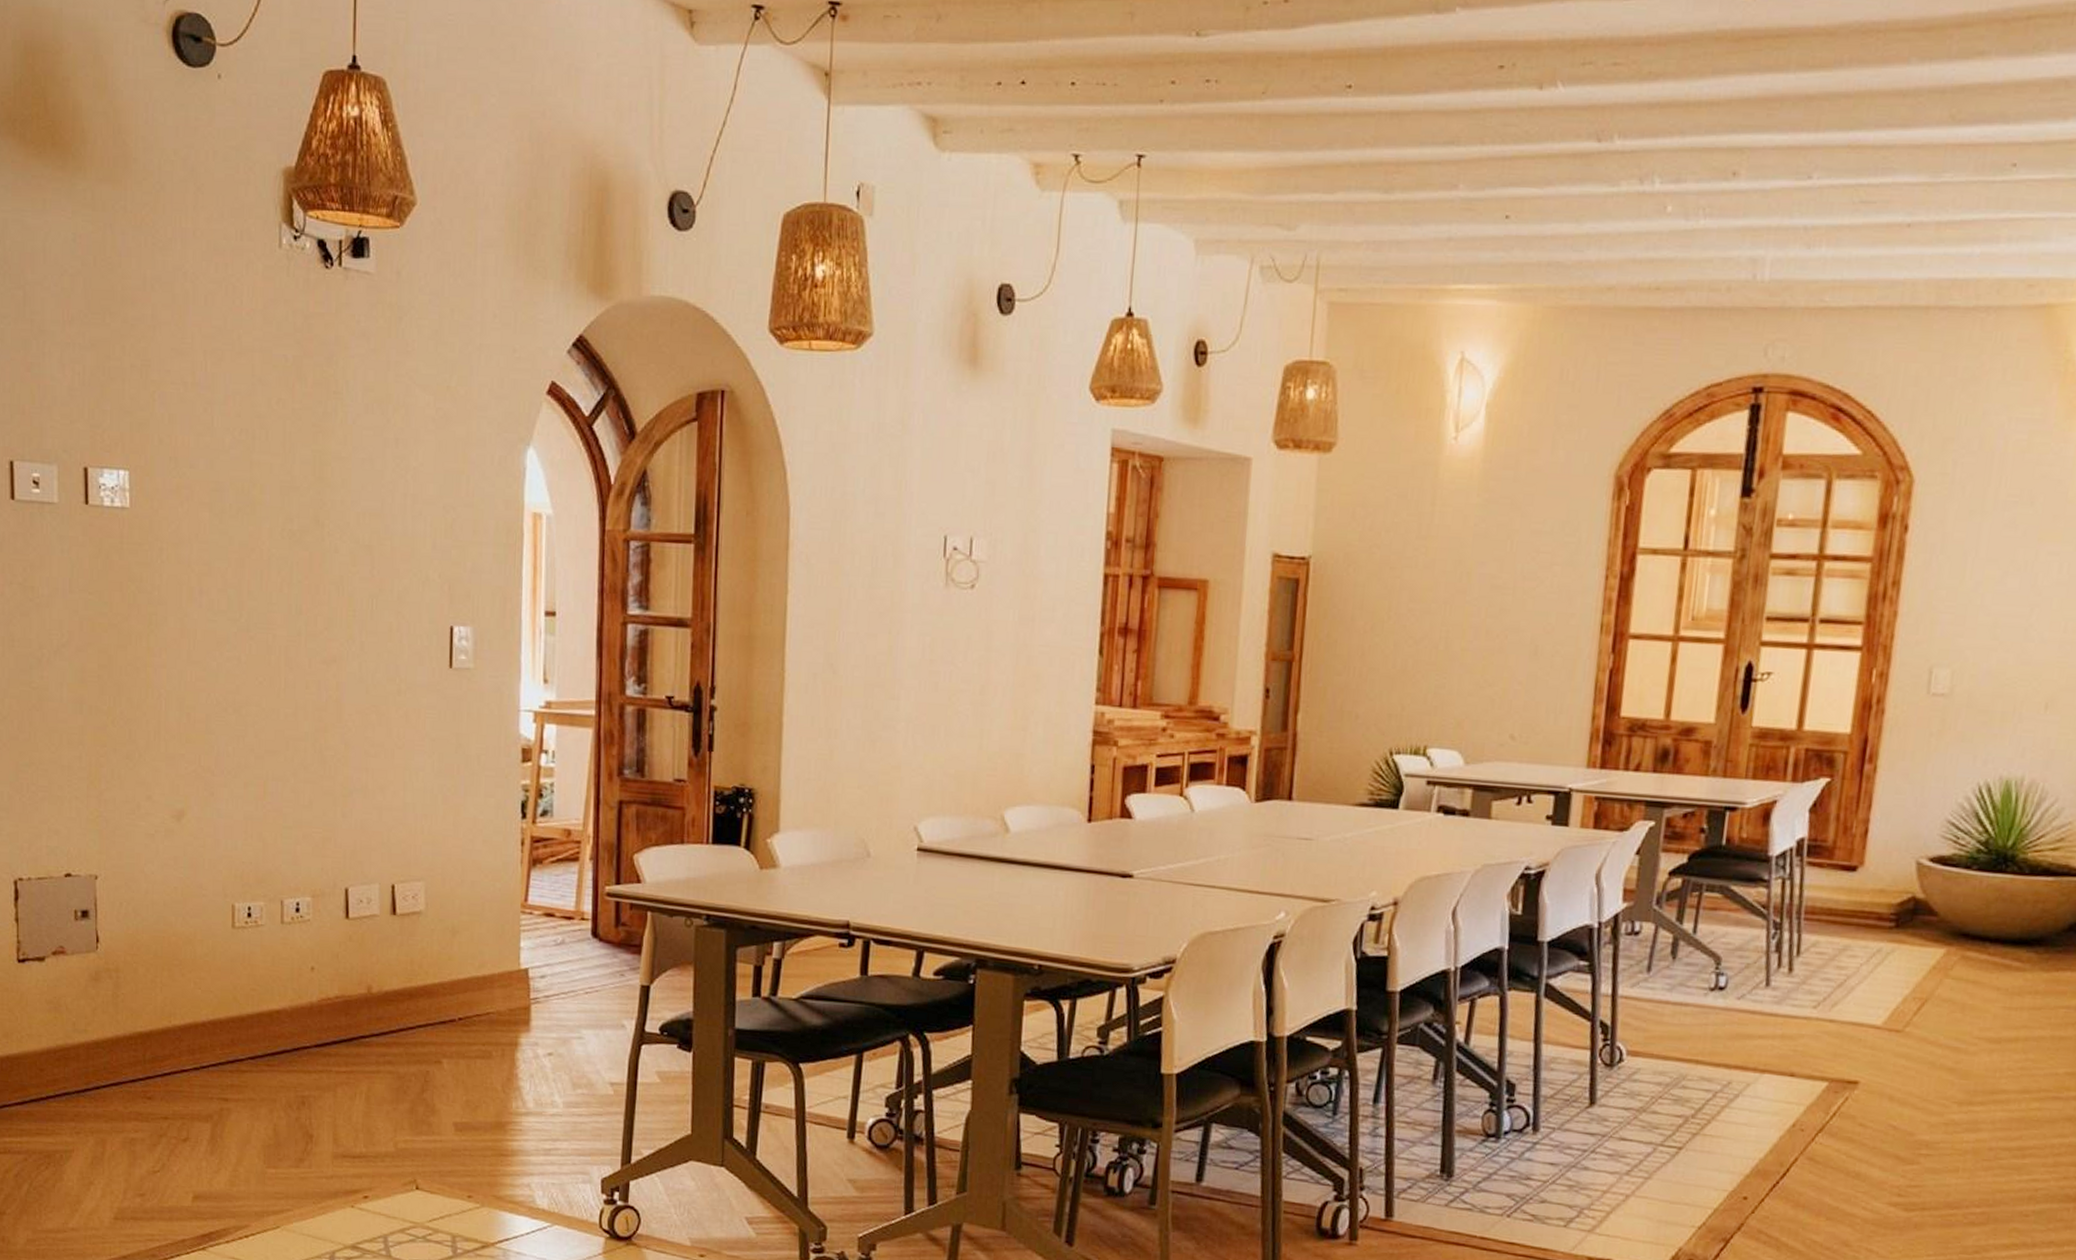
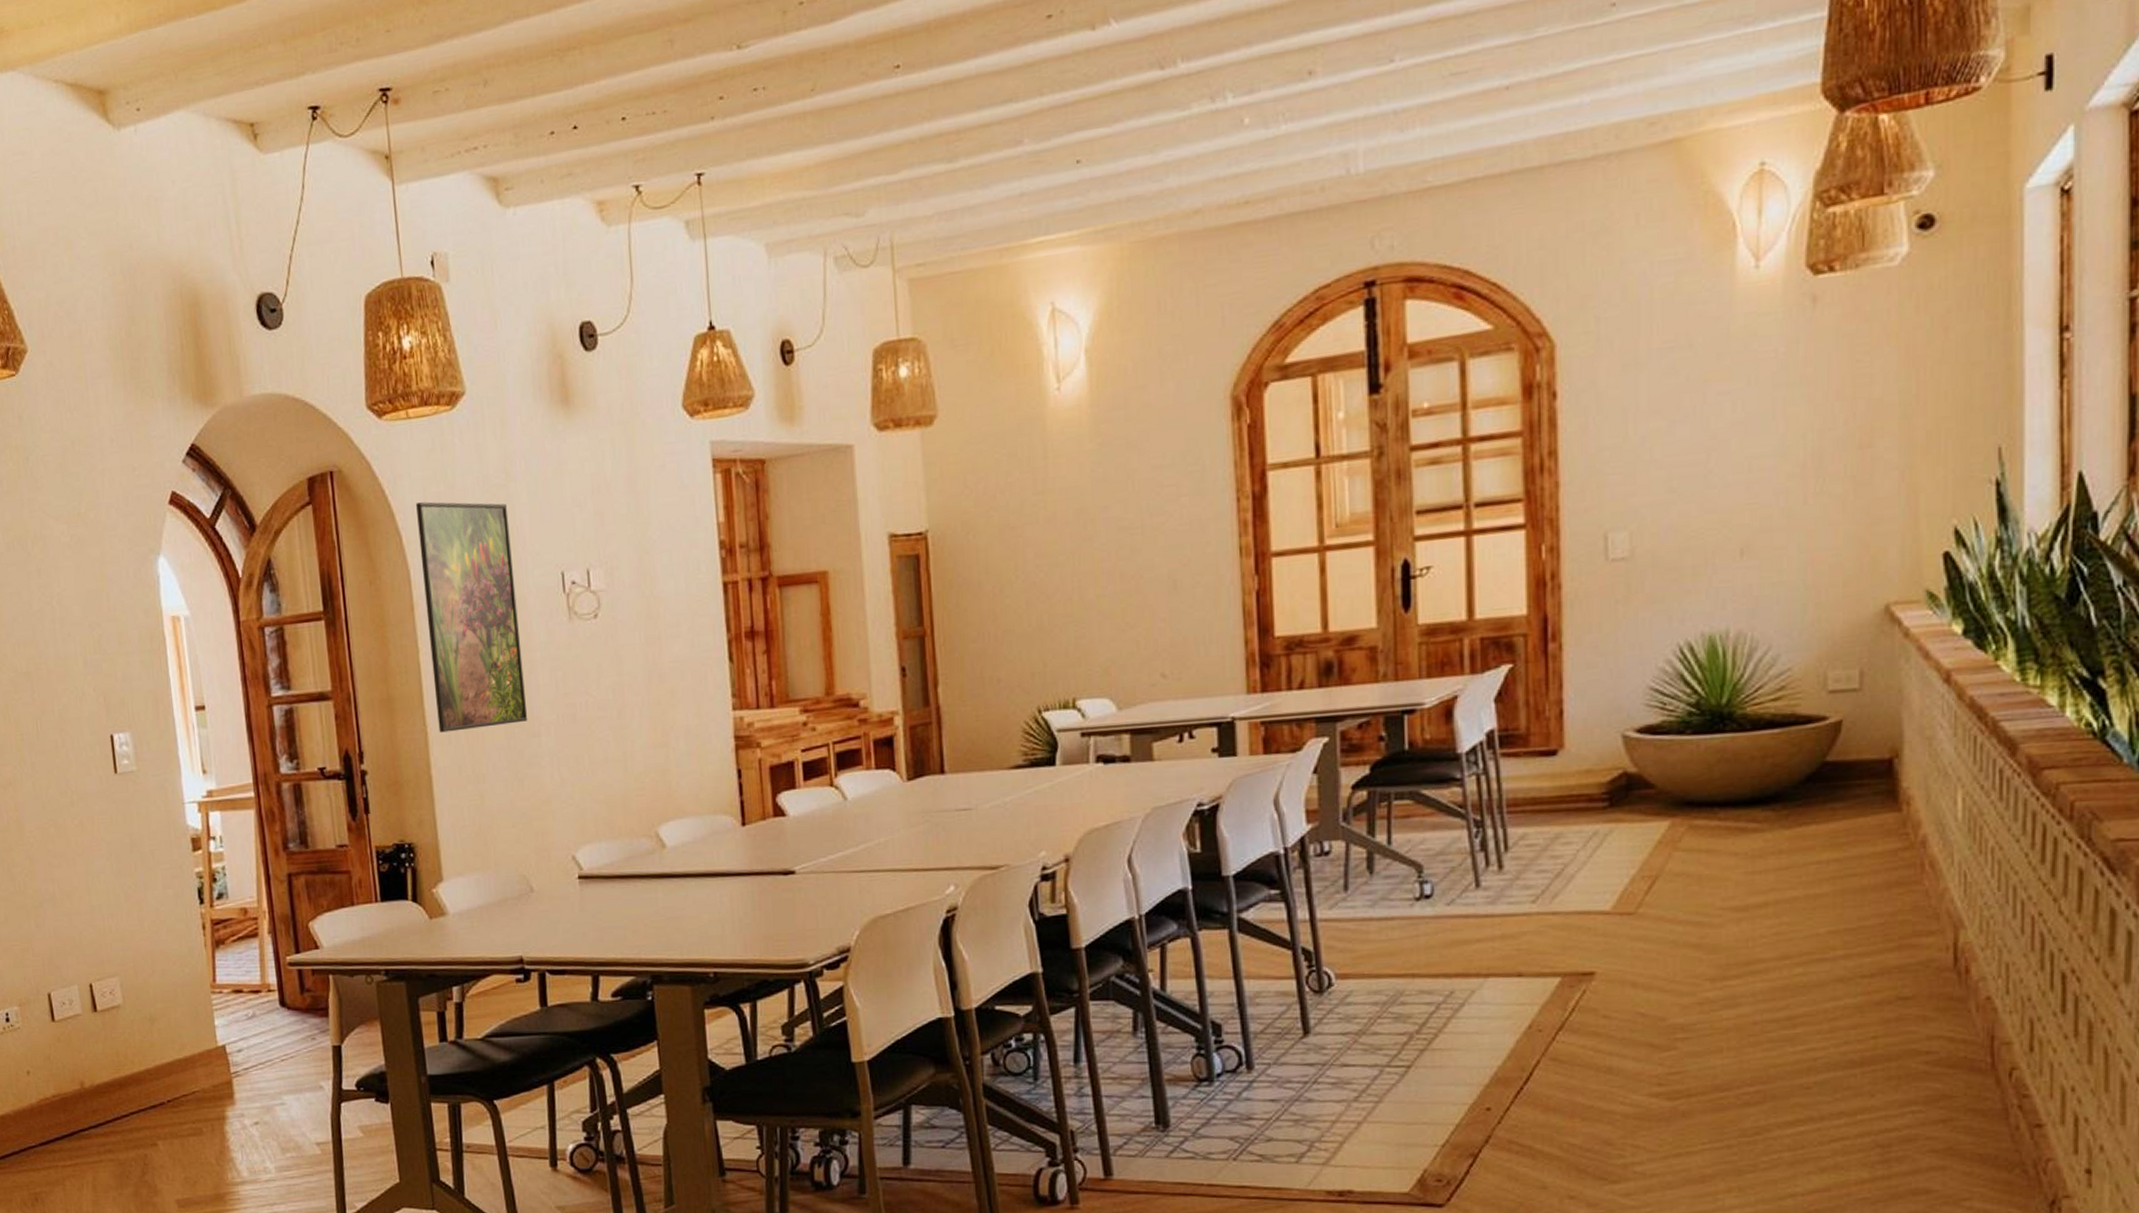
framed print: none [797,439,899,683] -> present [416,502,528,733]

